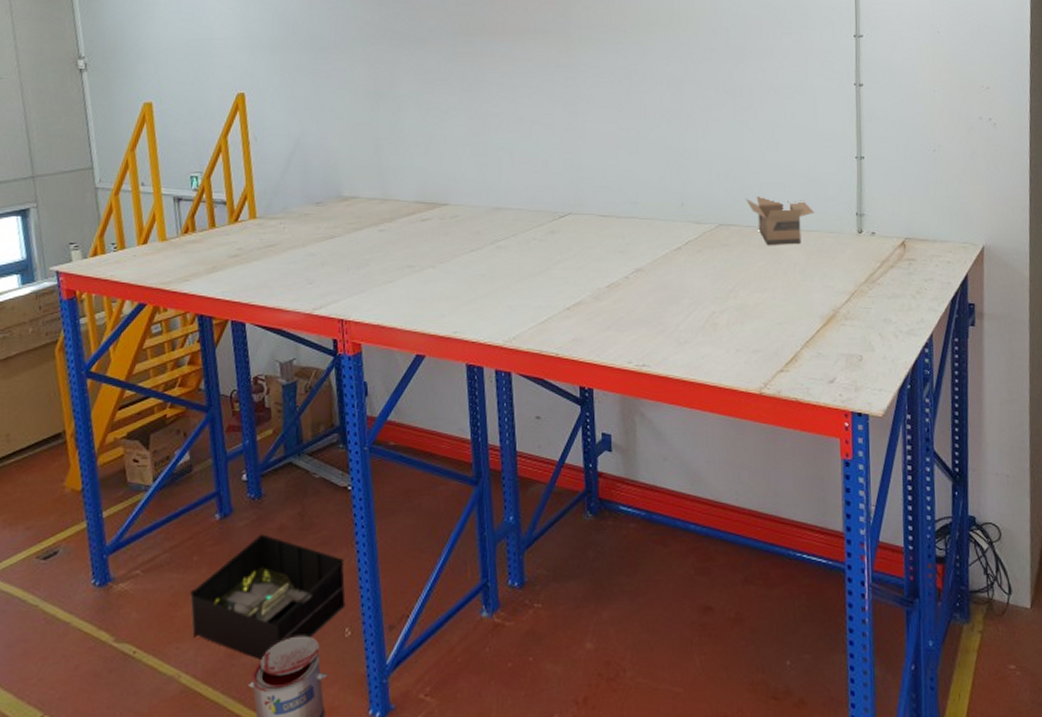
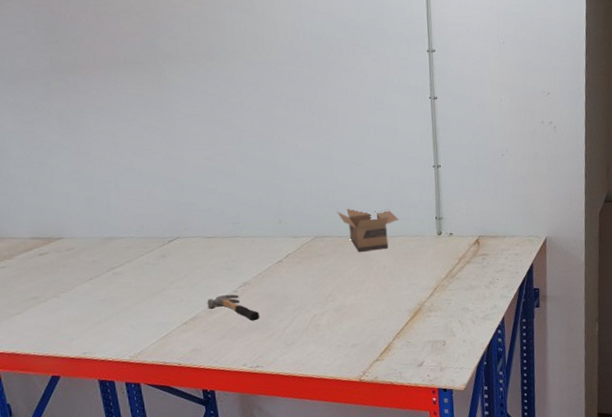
claw hammer: none [594,281,652,313] -> present [207,294,260,321]

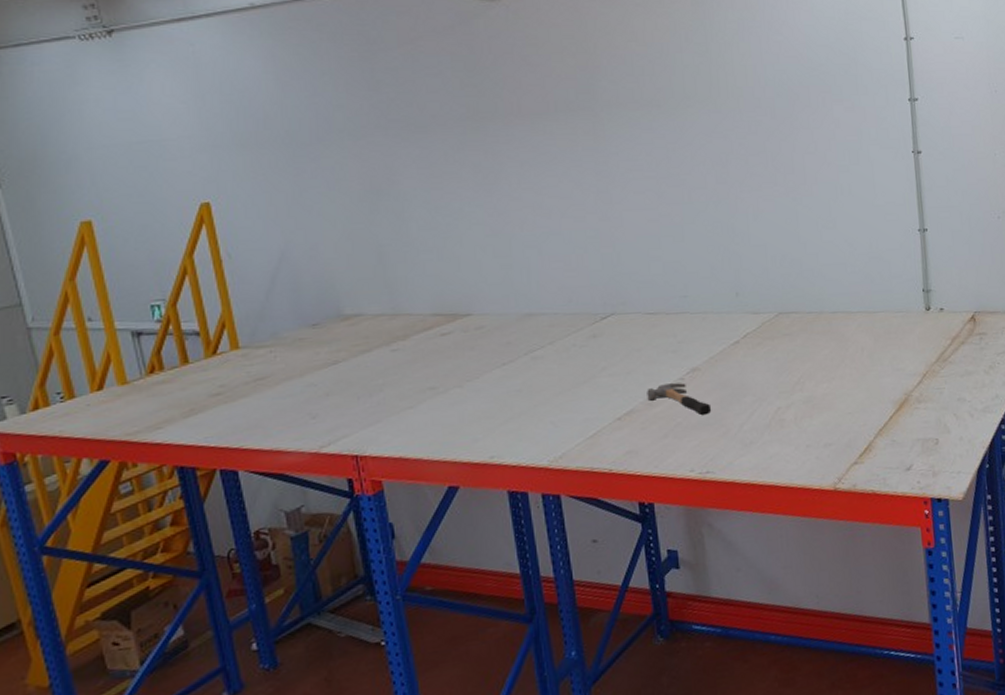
cardboard box: present [337,209,399,252] -> none [805,280,880,331]

